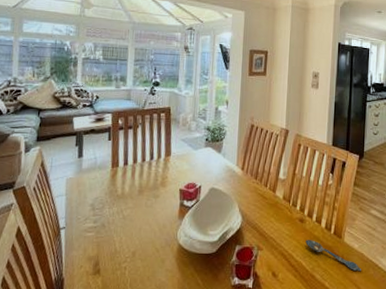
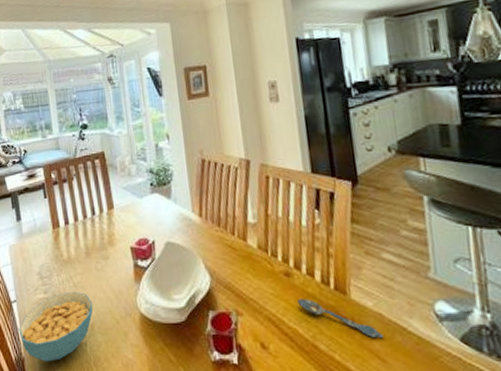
cereal bowl: none [63,222,138,283] -> present [19,291,93,362]

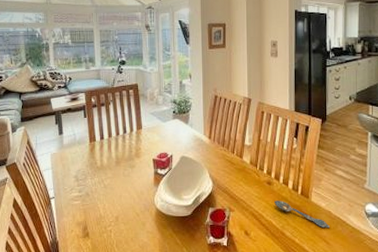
cereal bowl: present [19,291,93,362] -> none [55,191,119,245]

